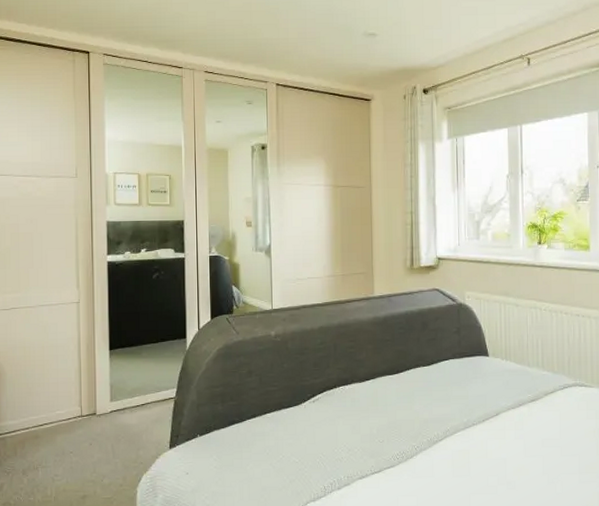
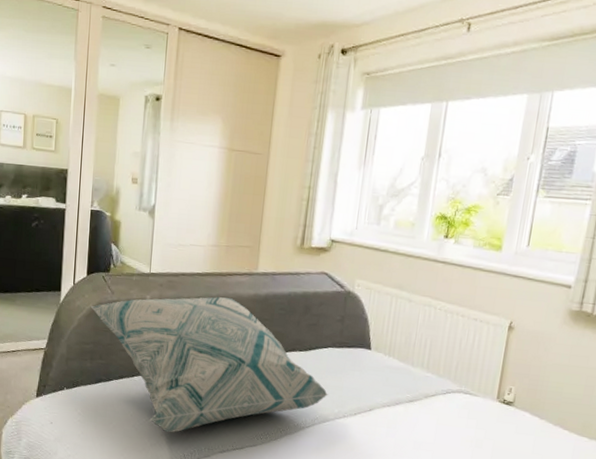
decorative pillow: none [217,324,456,466] -> present [90,297,329,433]

